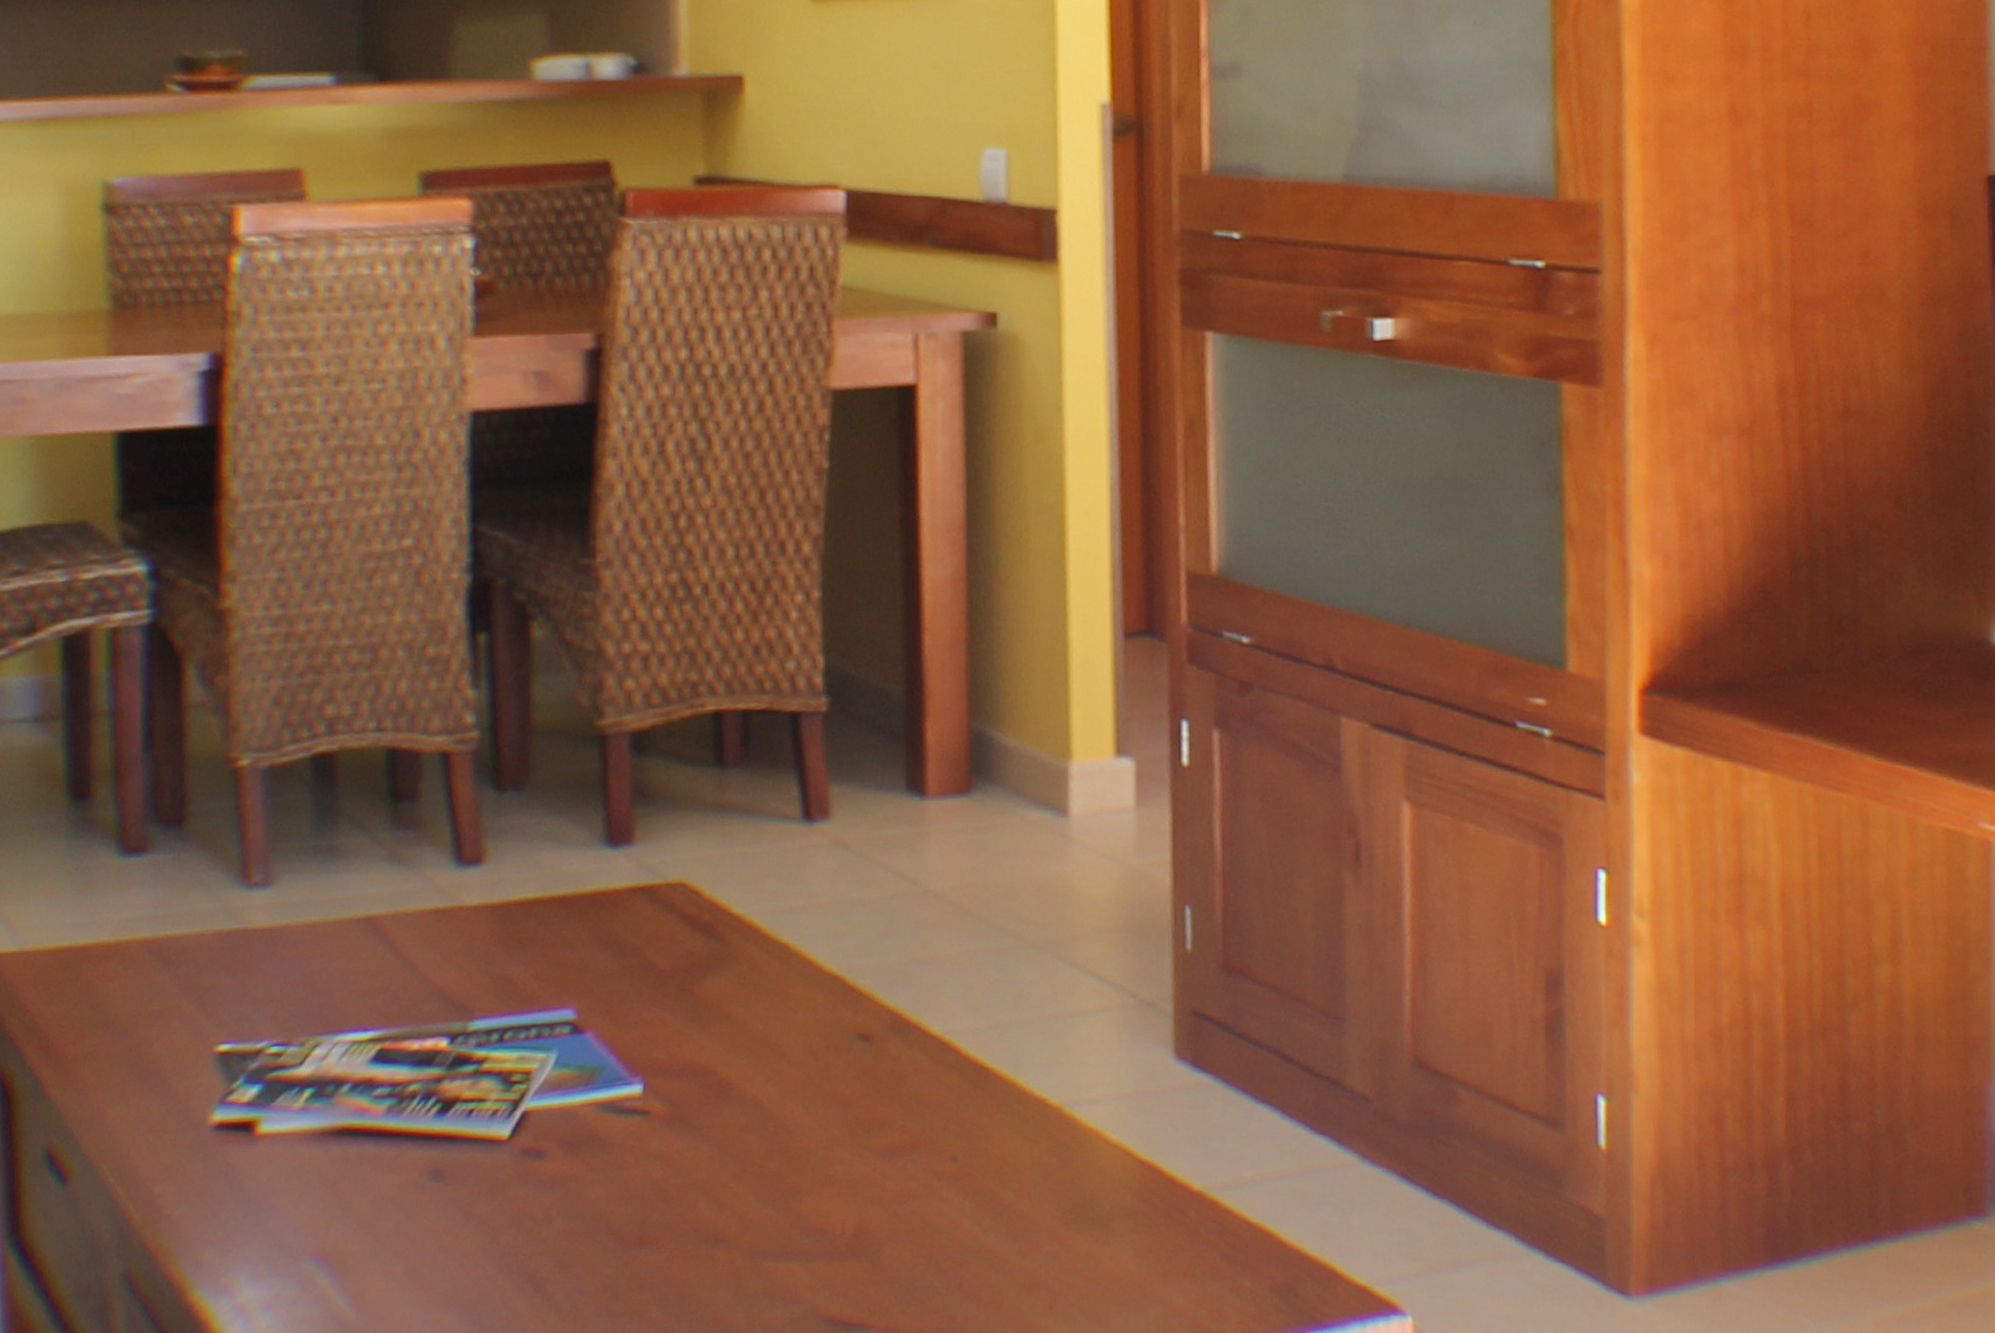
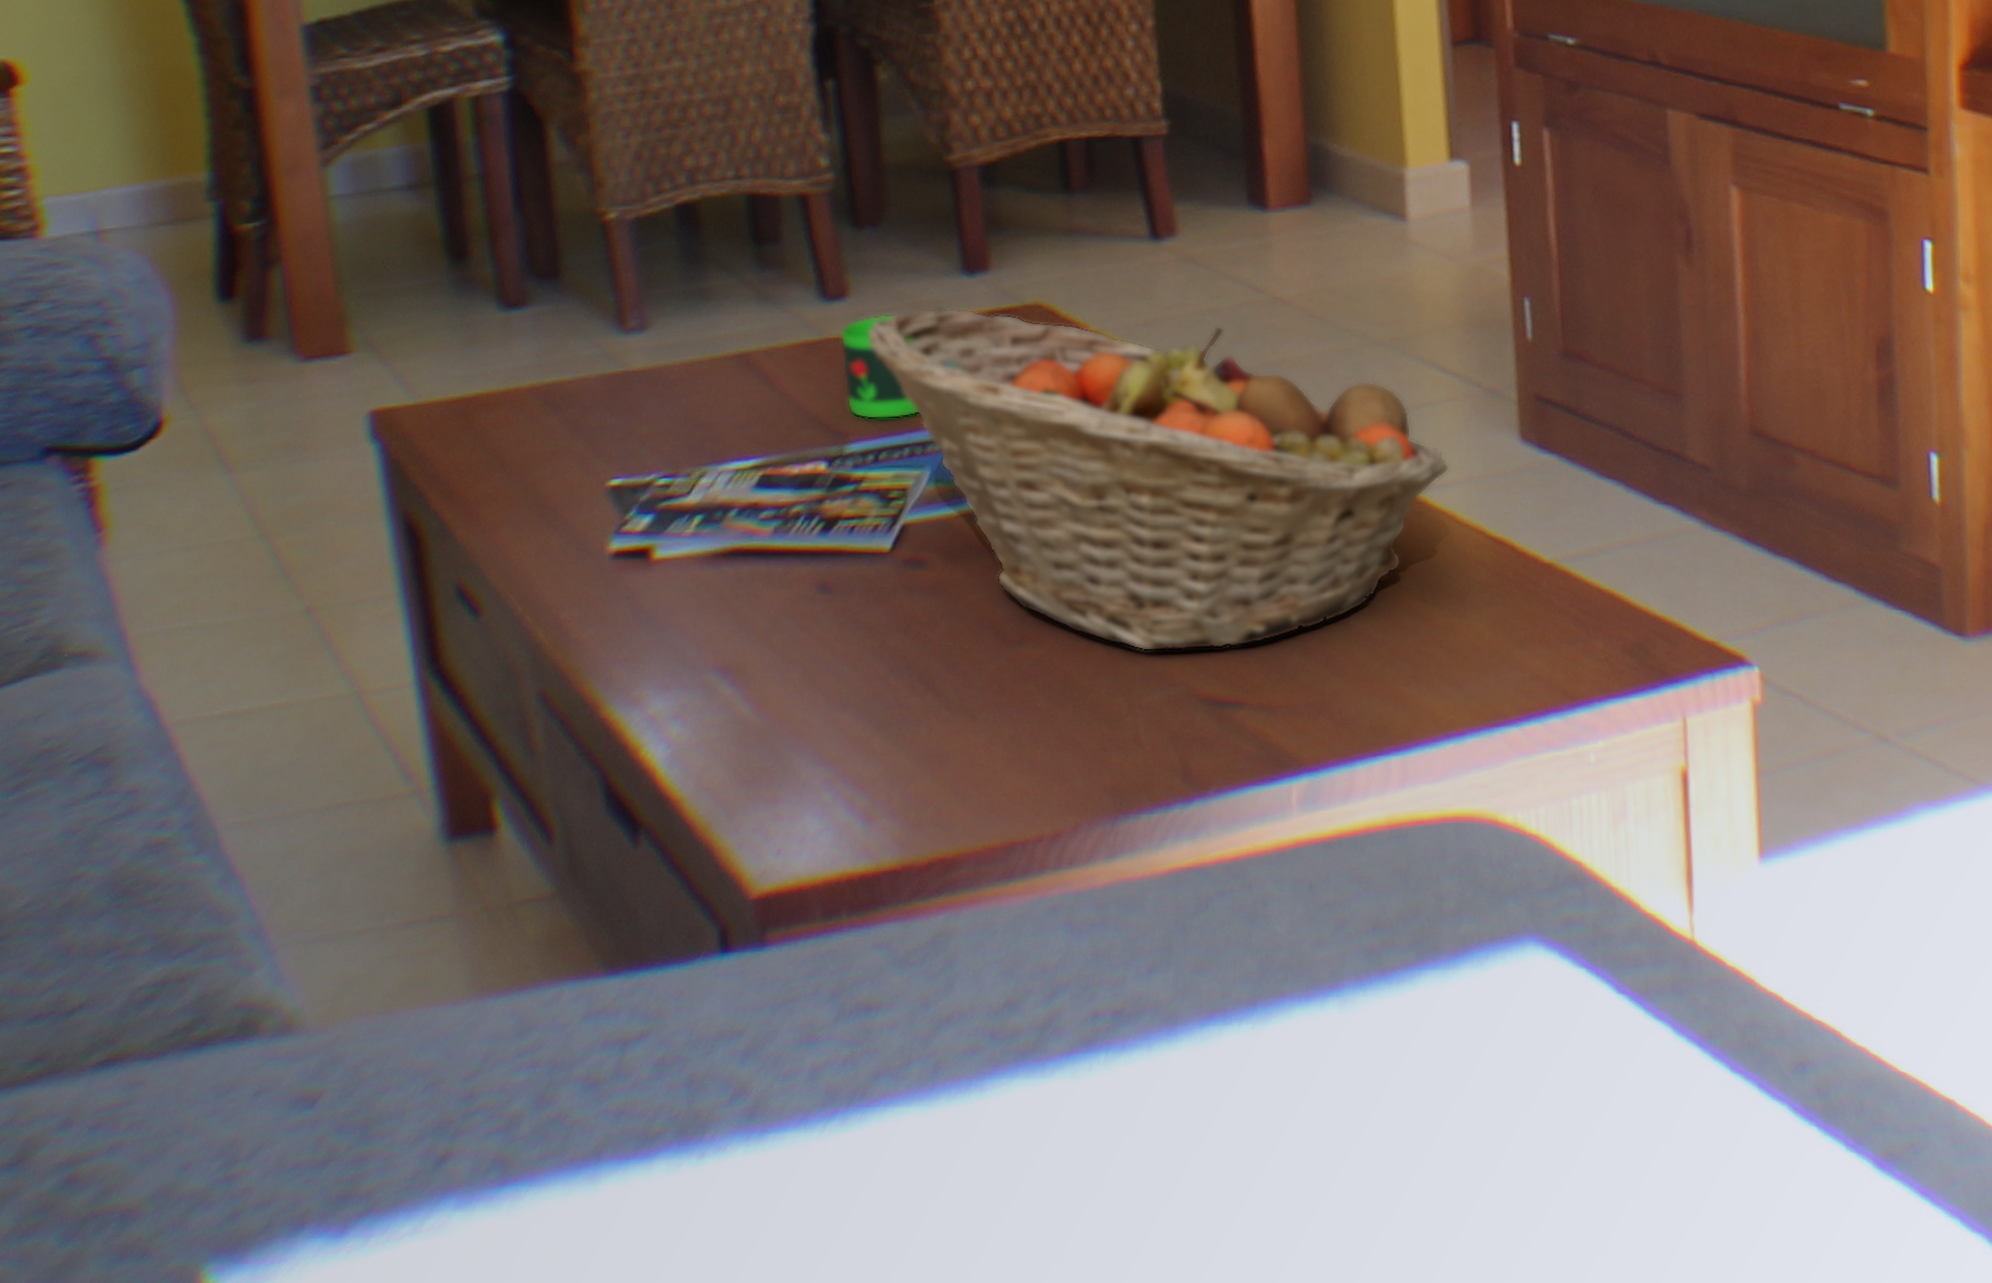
mug: none [473,880,588,997] -> present [840,307,949,420]
fruit basket: none [502,879,1099,1265] -> present [868,308,1449,652]

